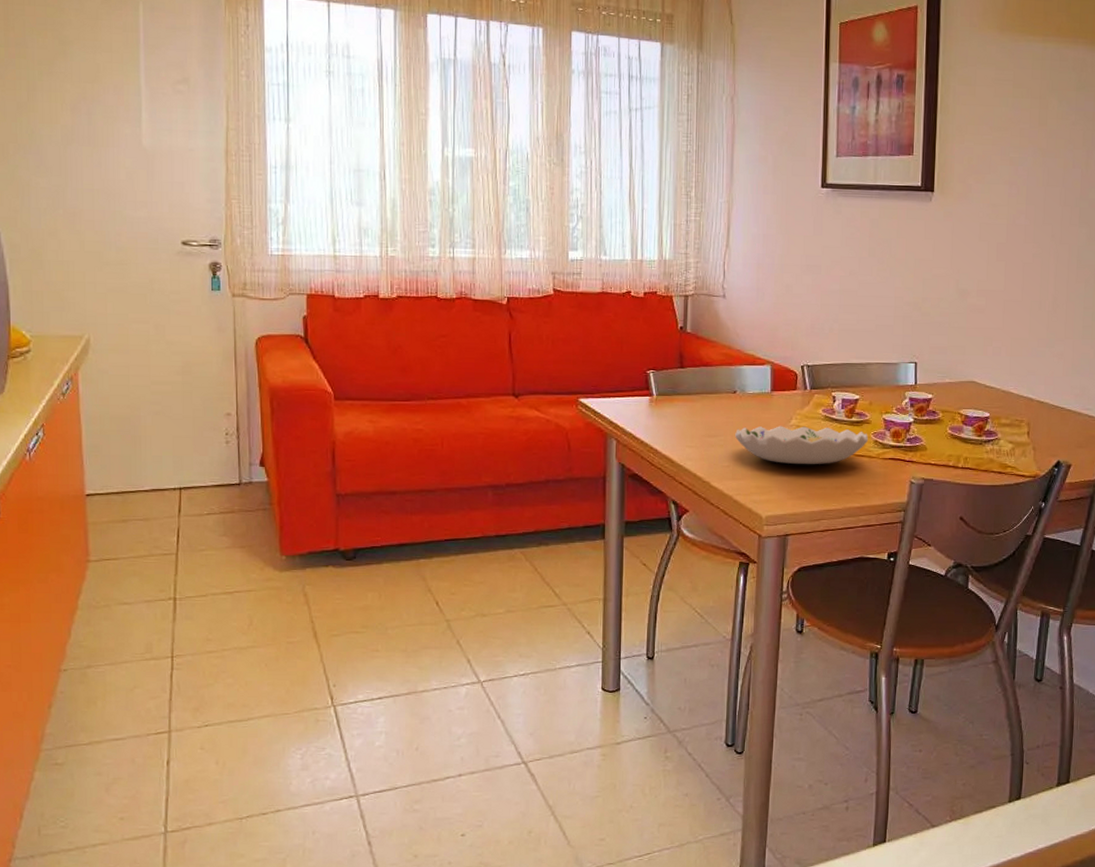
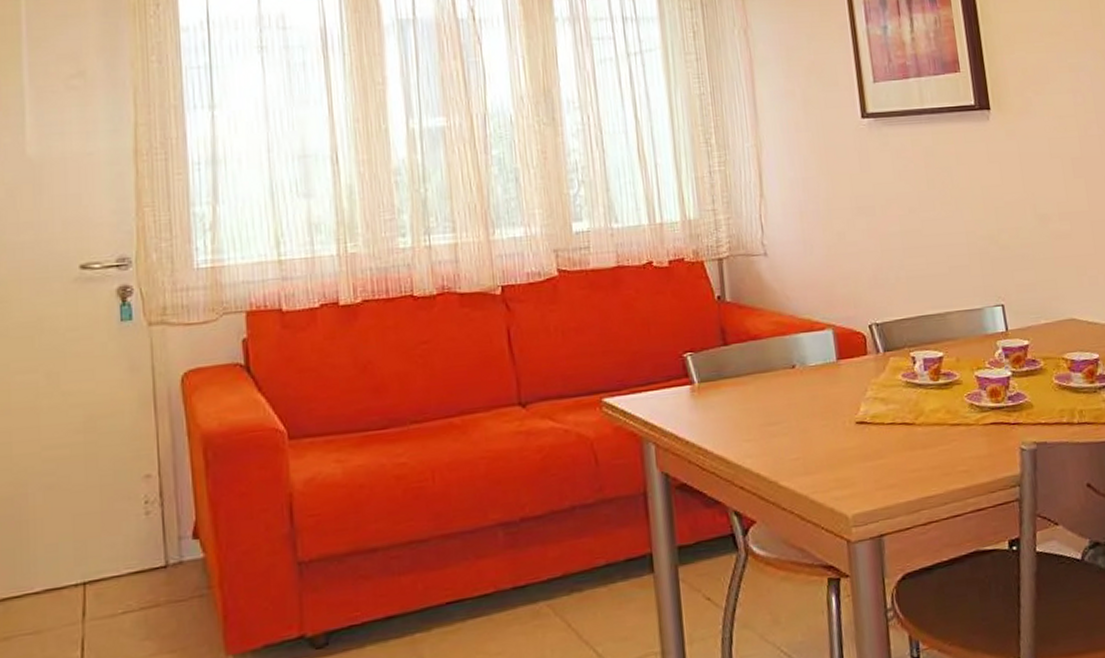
decorative bowl: present [735,426,868,465] -> none [801,394,962,447]

